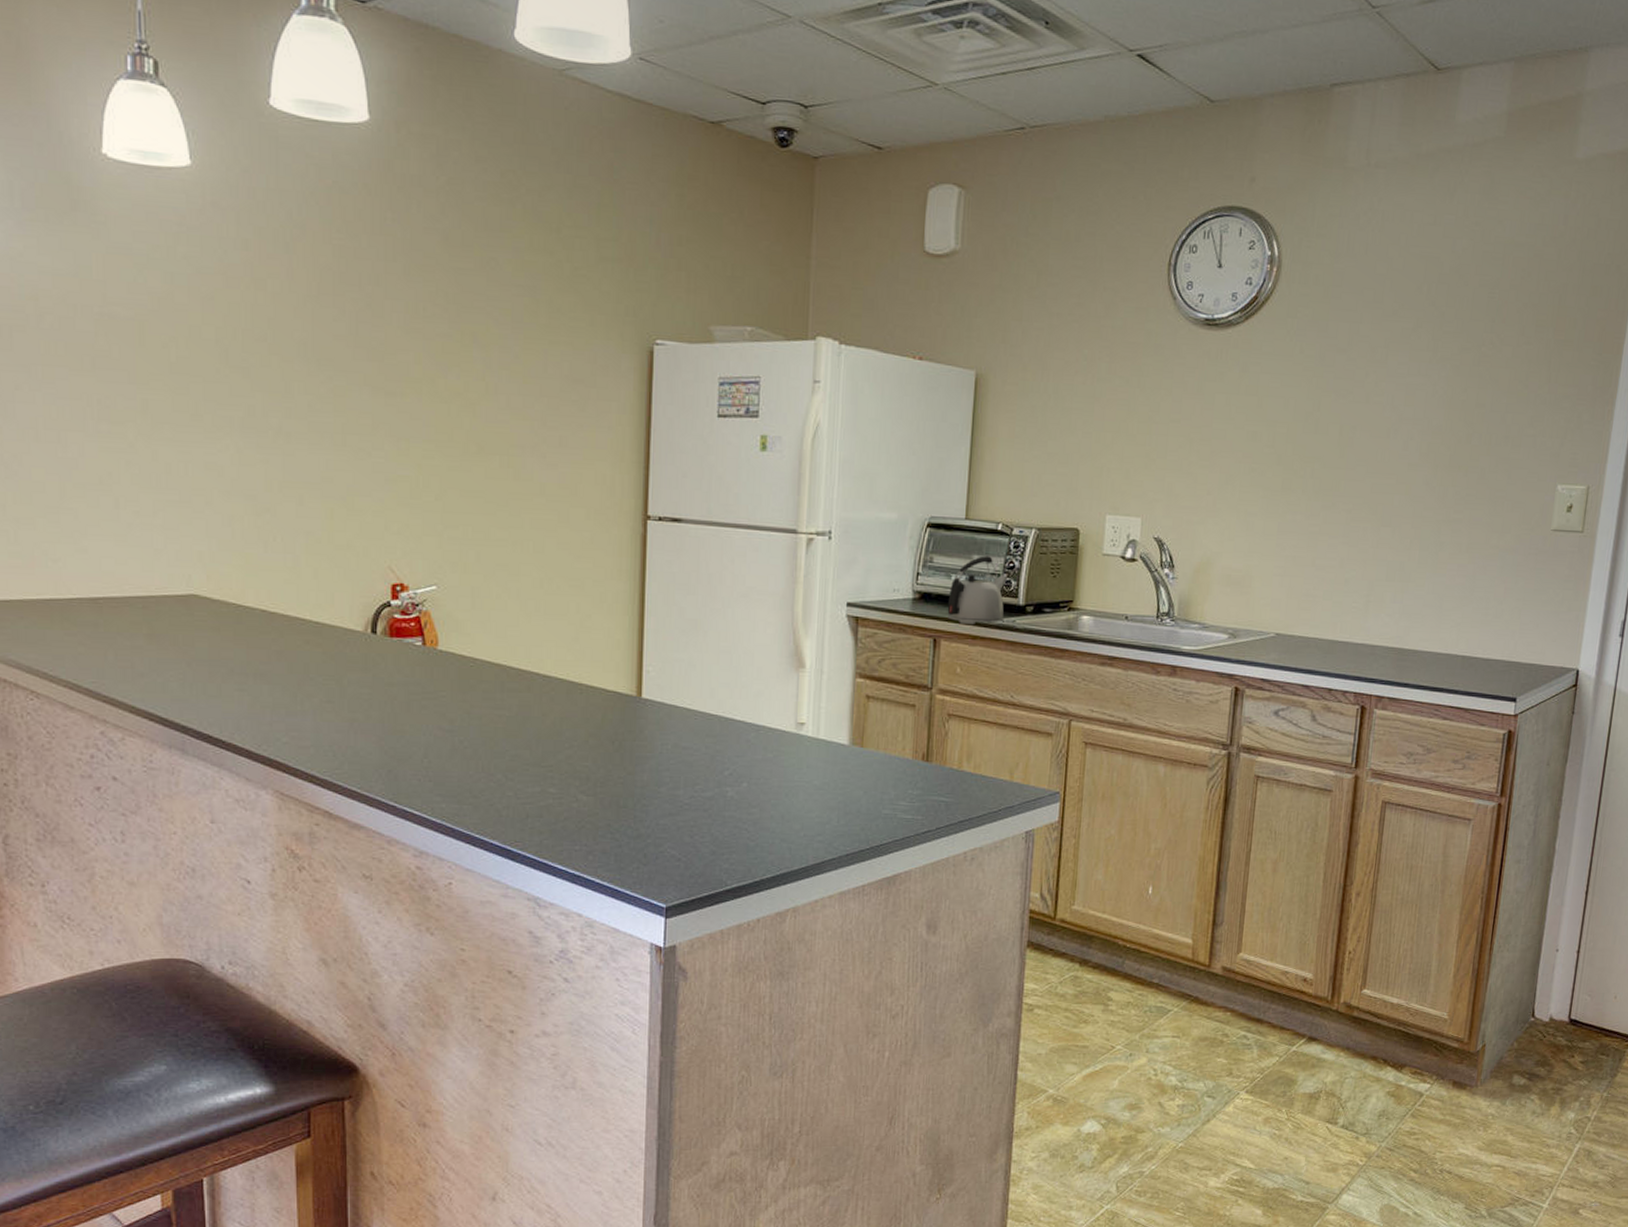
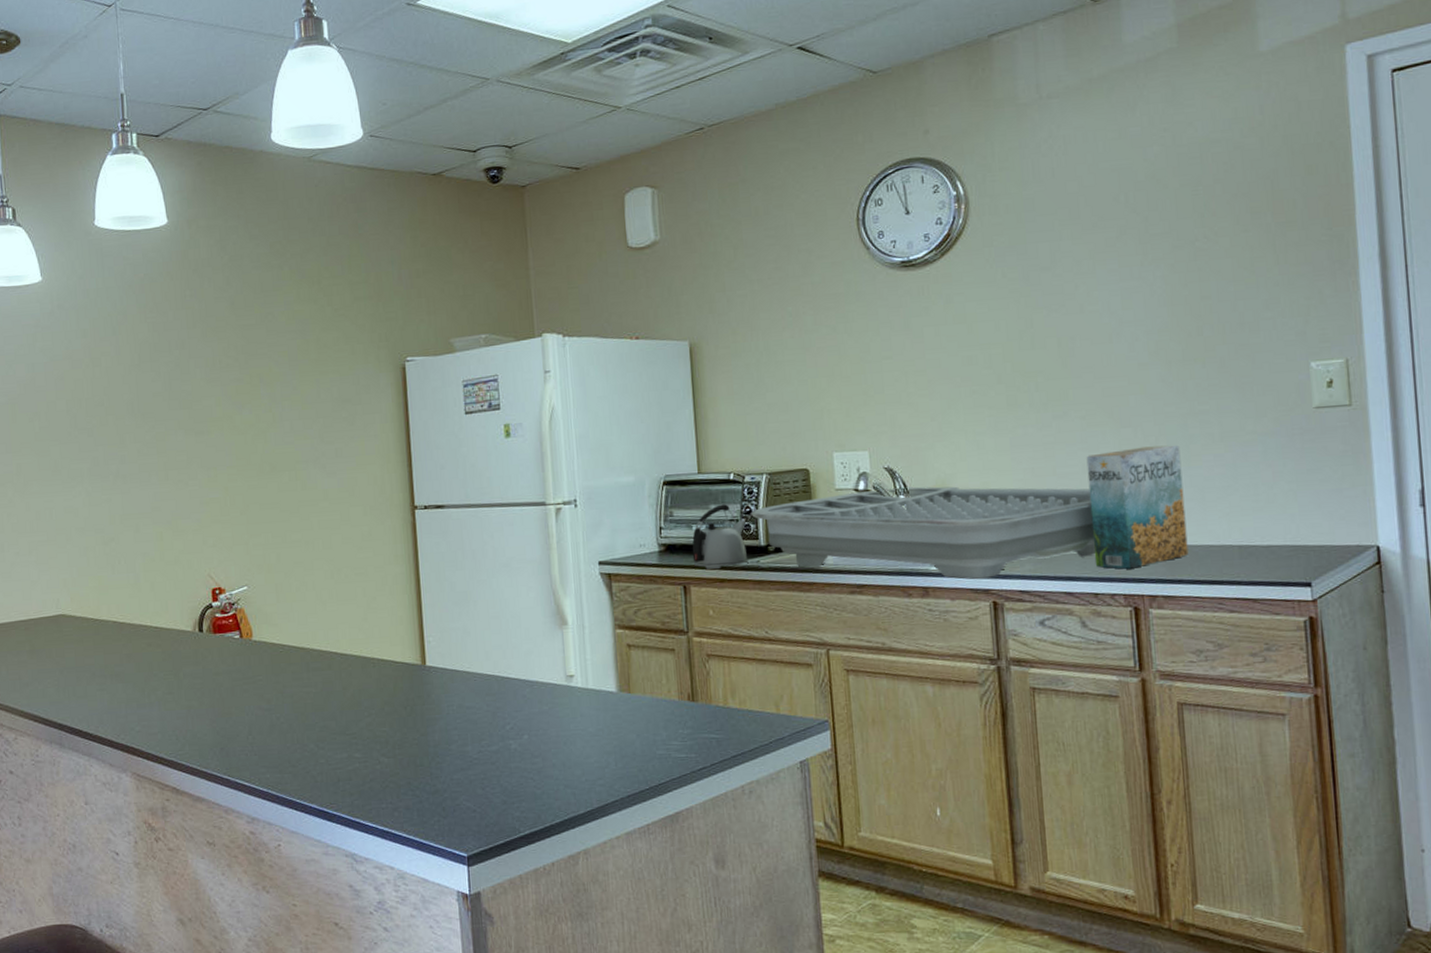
dish rack: none [1014,559,1343,664] -> present [751,486,1096,580]
cereal box: none [1334,548,1430,668] -> present [1086,445,1189,569]

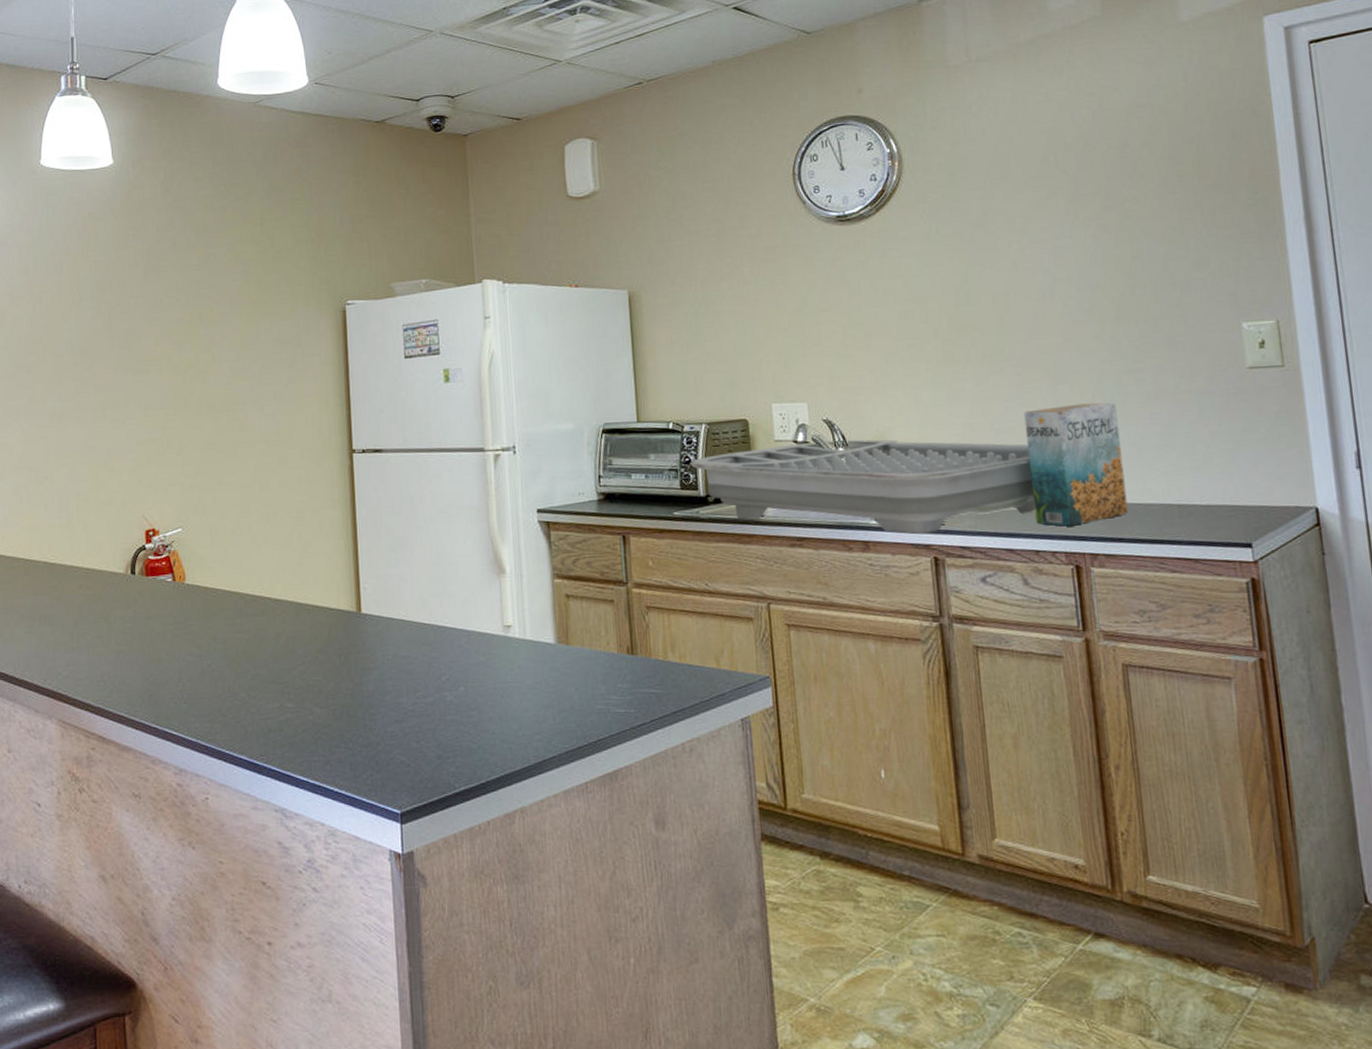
kettle: present [692,504,749,570] -> none [631,453,688,520]

